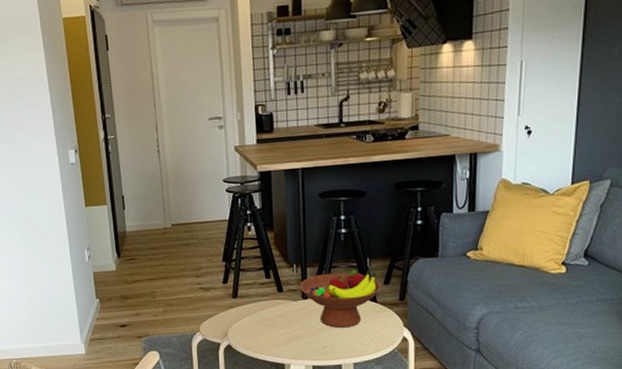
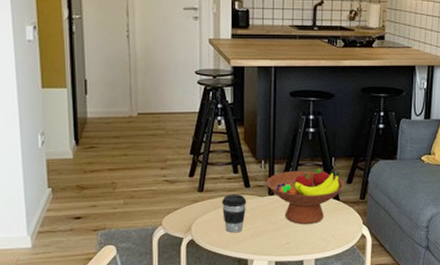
coffee cup: none [255,299,281,338] -> present [221,194,247,233]

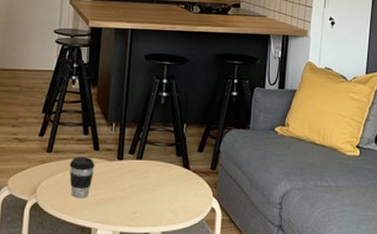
fruit bowl: present [266,168,345,224] -> none [116,134,196,193]

